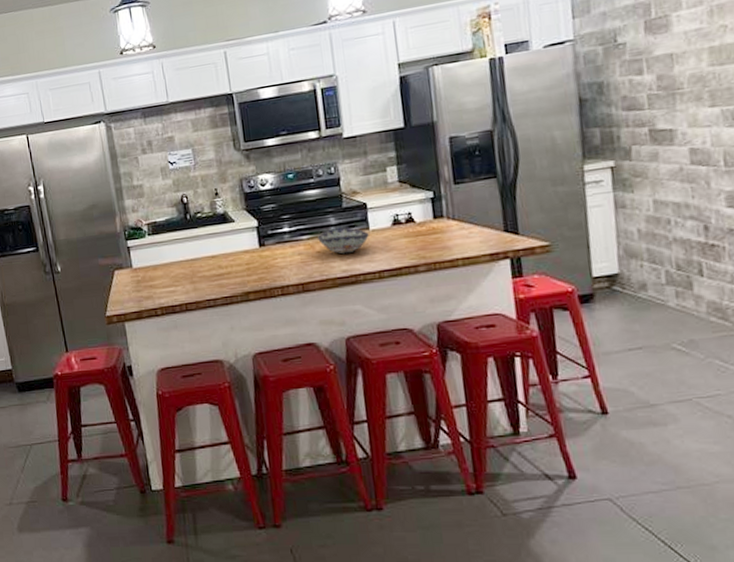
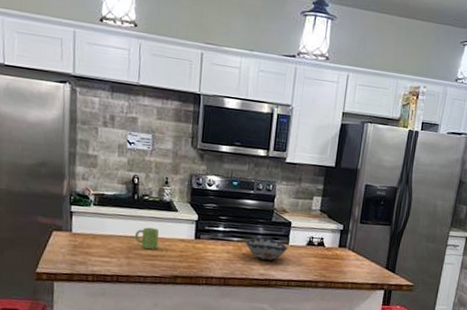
mug: none [195,245,222,270] -> present [135,227,160,250]

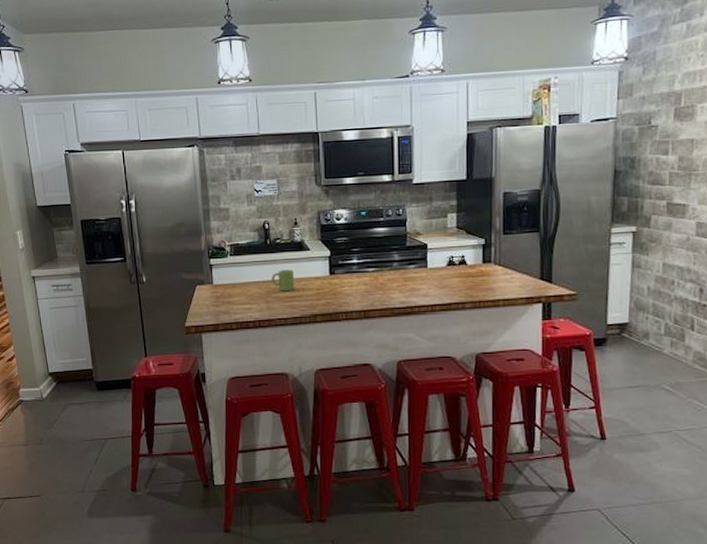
decorative bowl: present [246,236,288,261] -> none [382,263,426,288]

